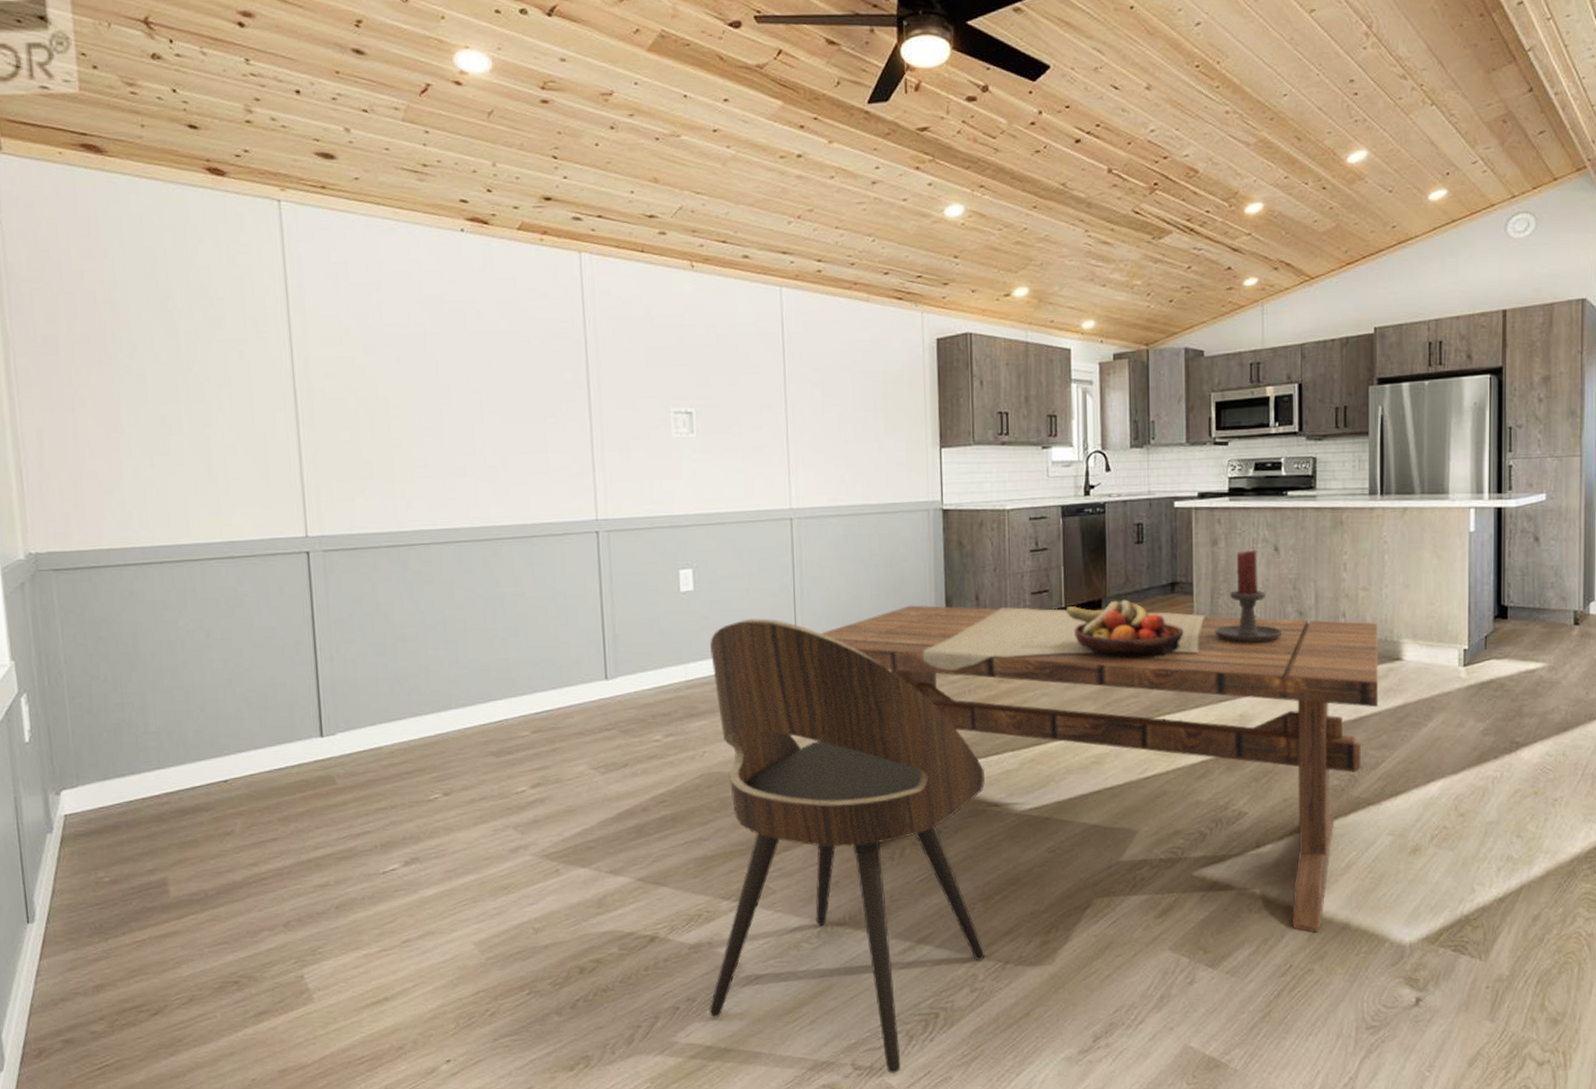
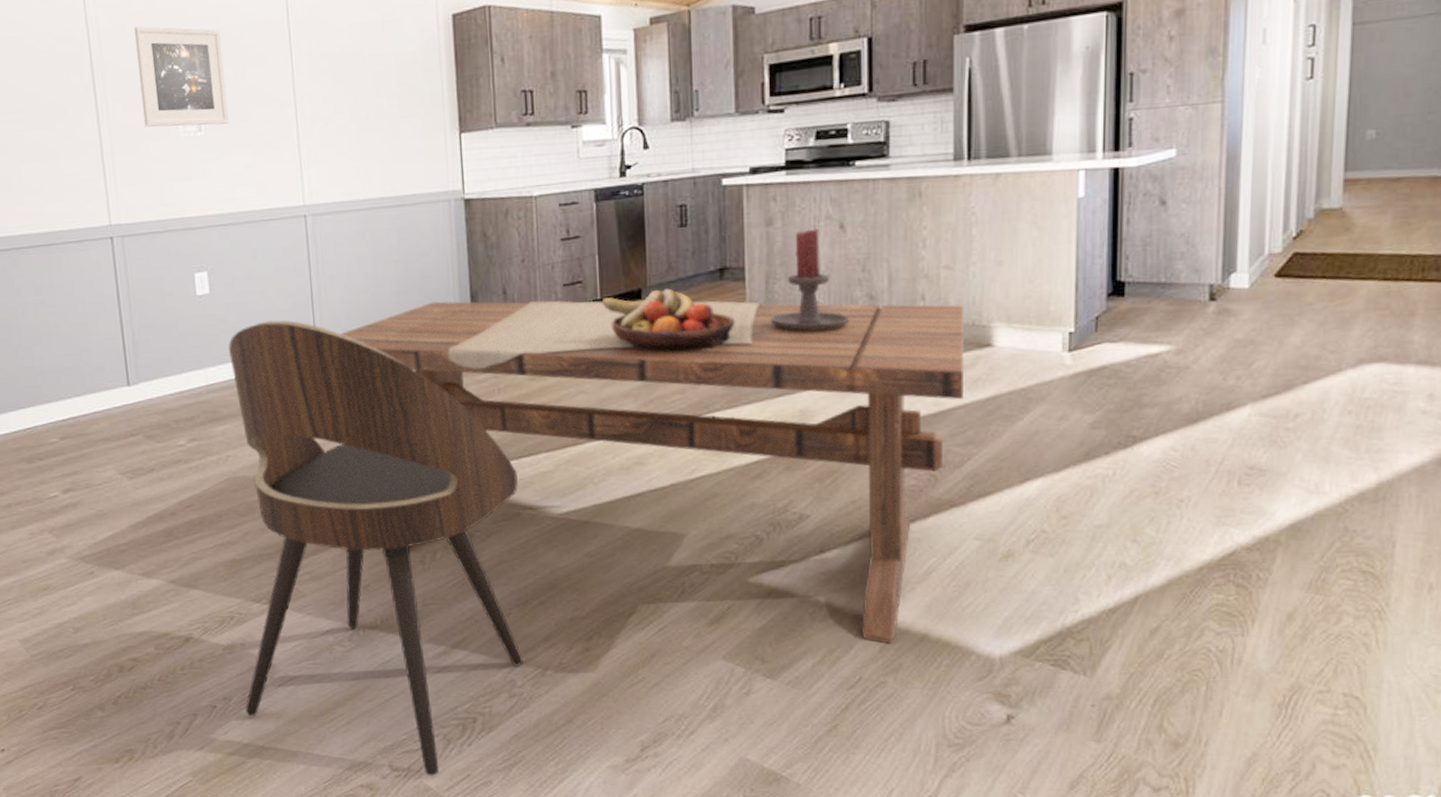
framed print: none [632,329,721,428] -> present [134,26,229,127]

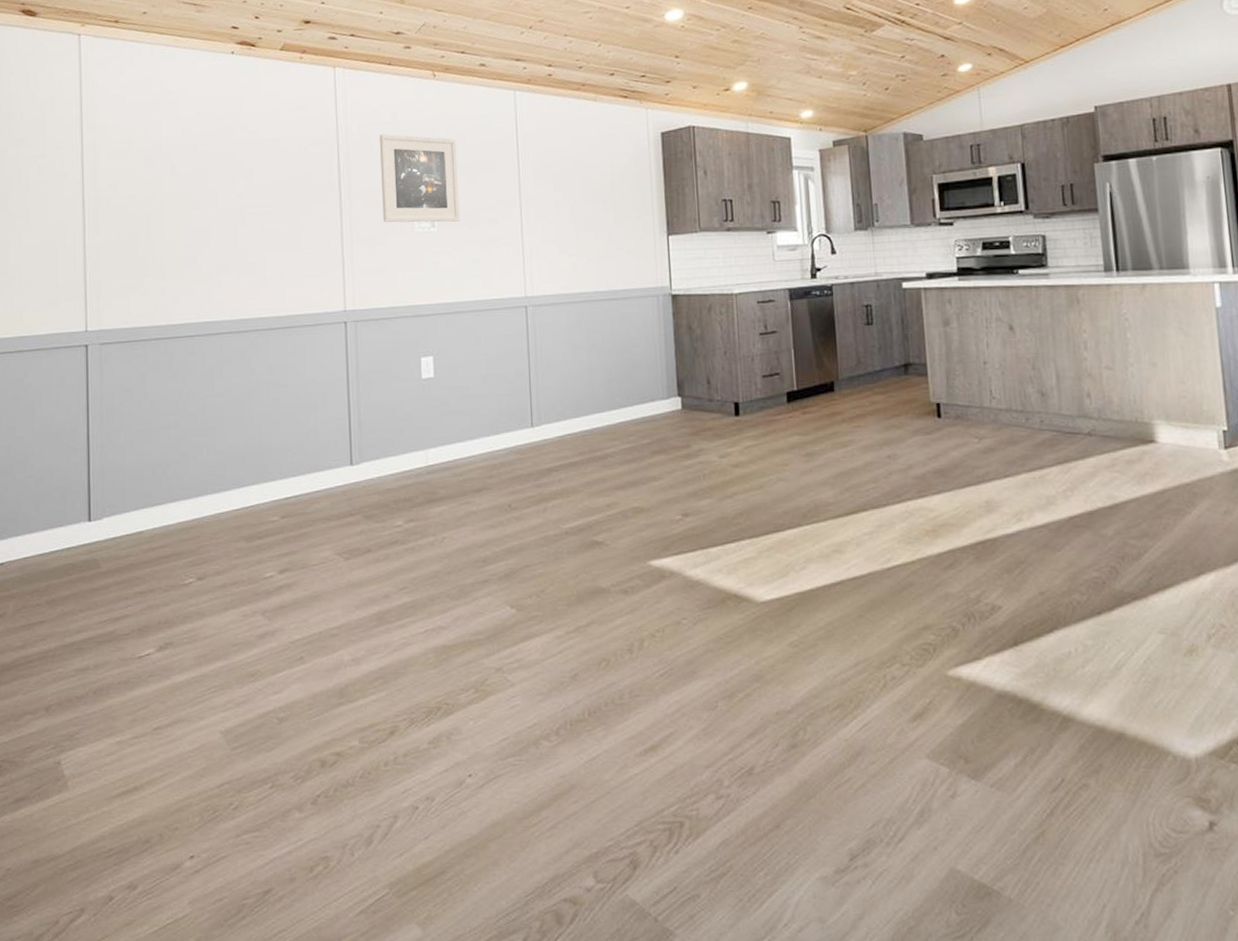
dining chair: present [228,320,523,776] -> none [448,404,730,888]
dining table: present [340,300,963,644] -> none [556,389,1134,742]
fruit bowl: present [601,288,735,350] -> none [797,381,921,440]
candle holder: present [771,228,850,332] -> none [953,329,1025,426]

